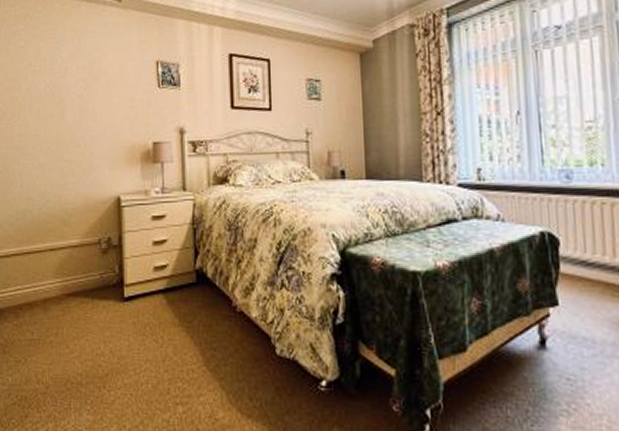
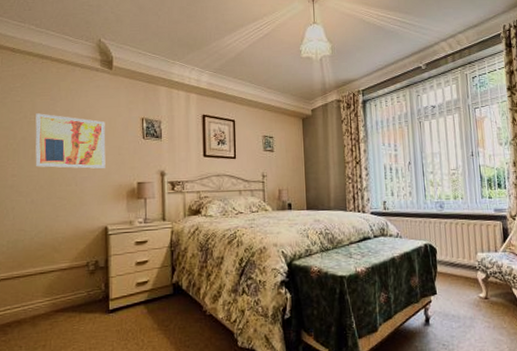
wall art: none [40,60,117,127] -> present [35,113,106,169]

